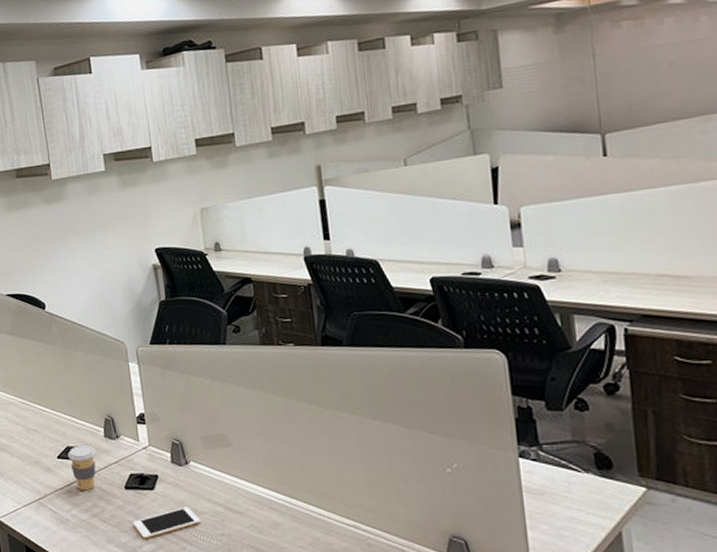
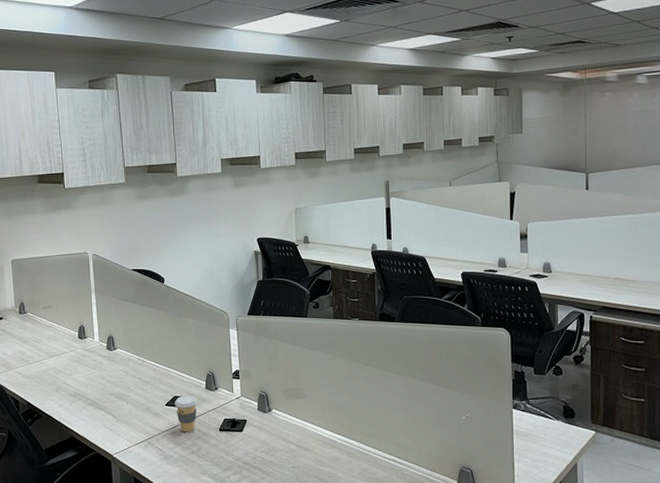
cell phone: present [133,506,201,539] -> none [224,445,278,471]

